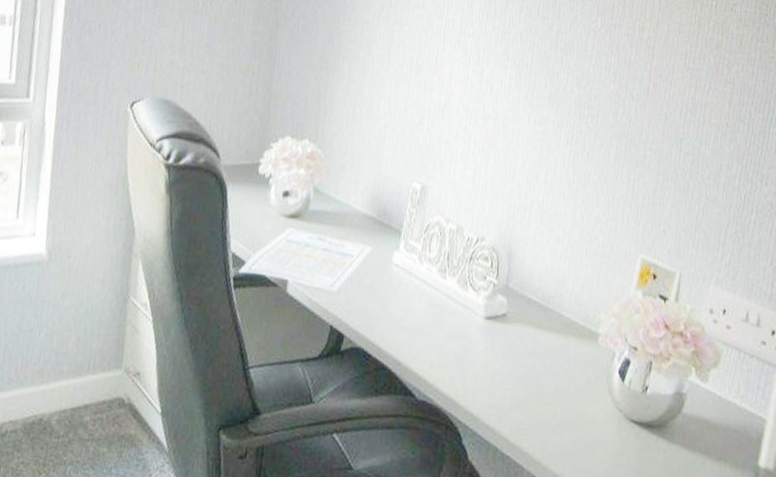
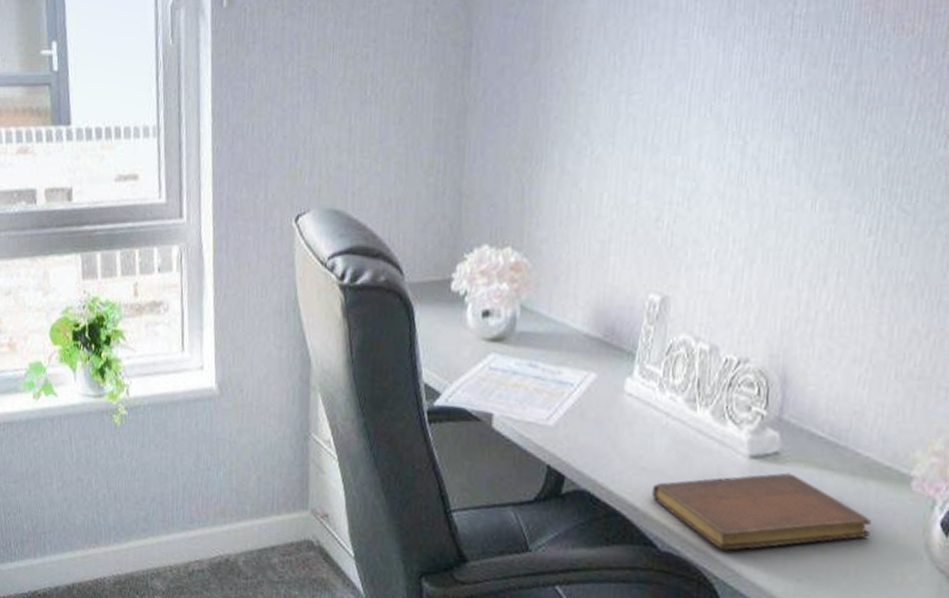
notebook: none [412,331,571,398] -> present [652,472,871,550]

